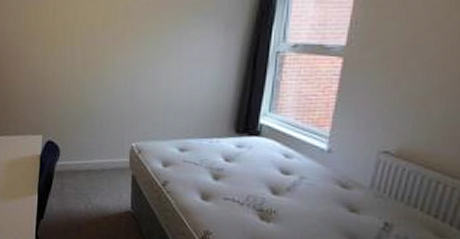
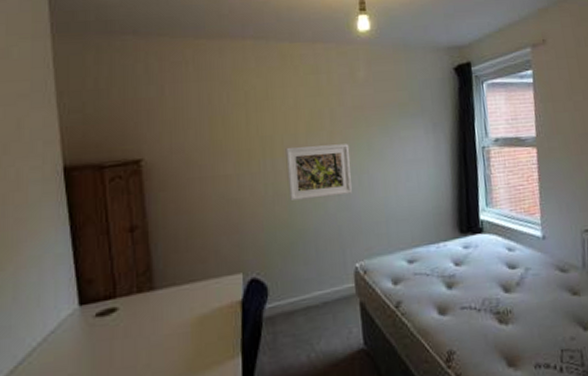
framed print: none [82,38,139,84] -> present [285,144,352,201]

